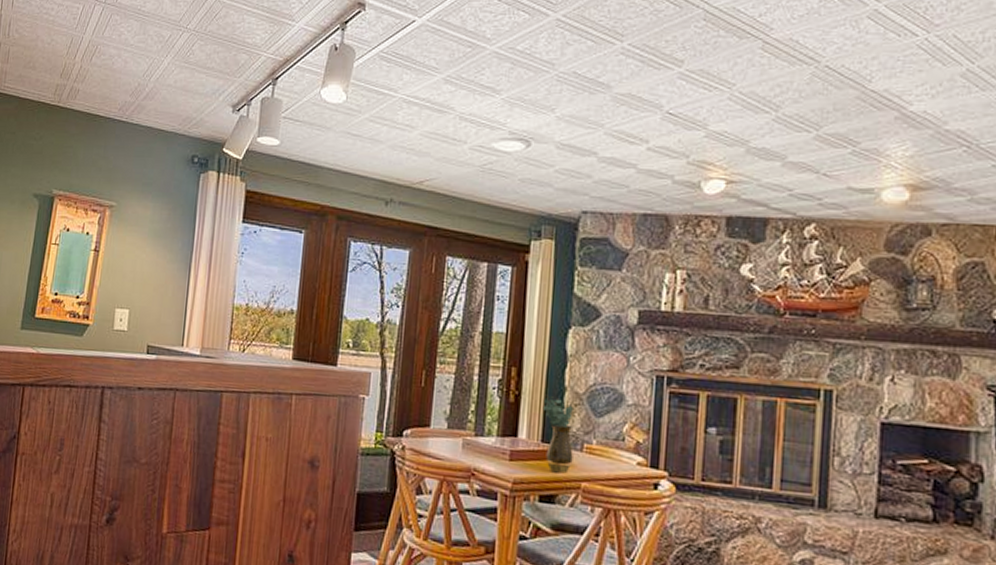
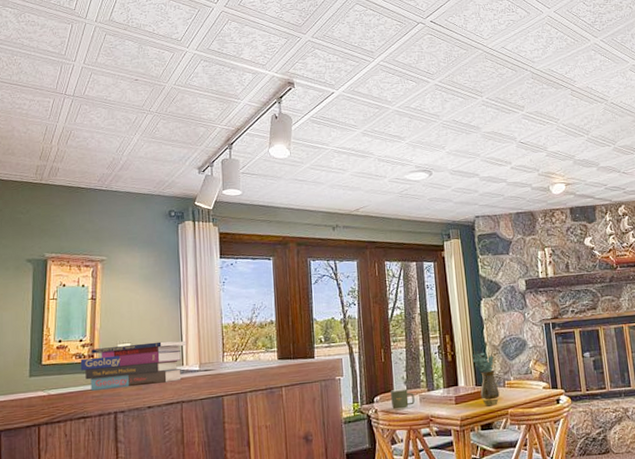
books: none [73,309,190,364] -> present [80,340,186,391]
mug: none [424,425,456,454] -> present [390,388,415,411]

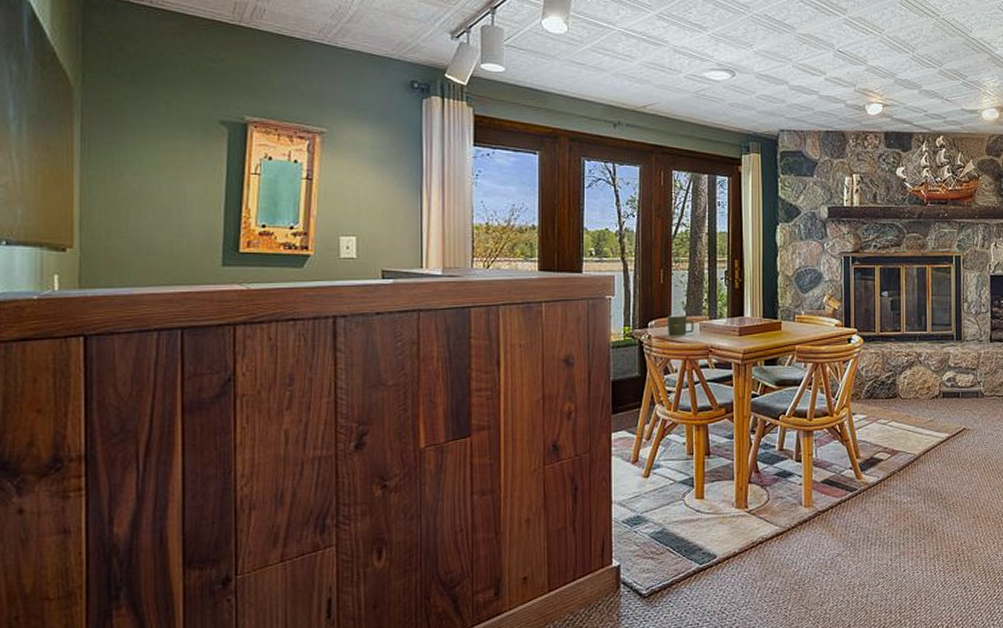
books: present [80,340,186,391] -> none [290,238,427,289]
vase: present [472,350,500,407] -> none [762,279,788,341]

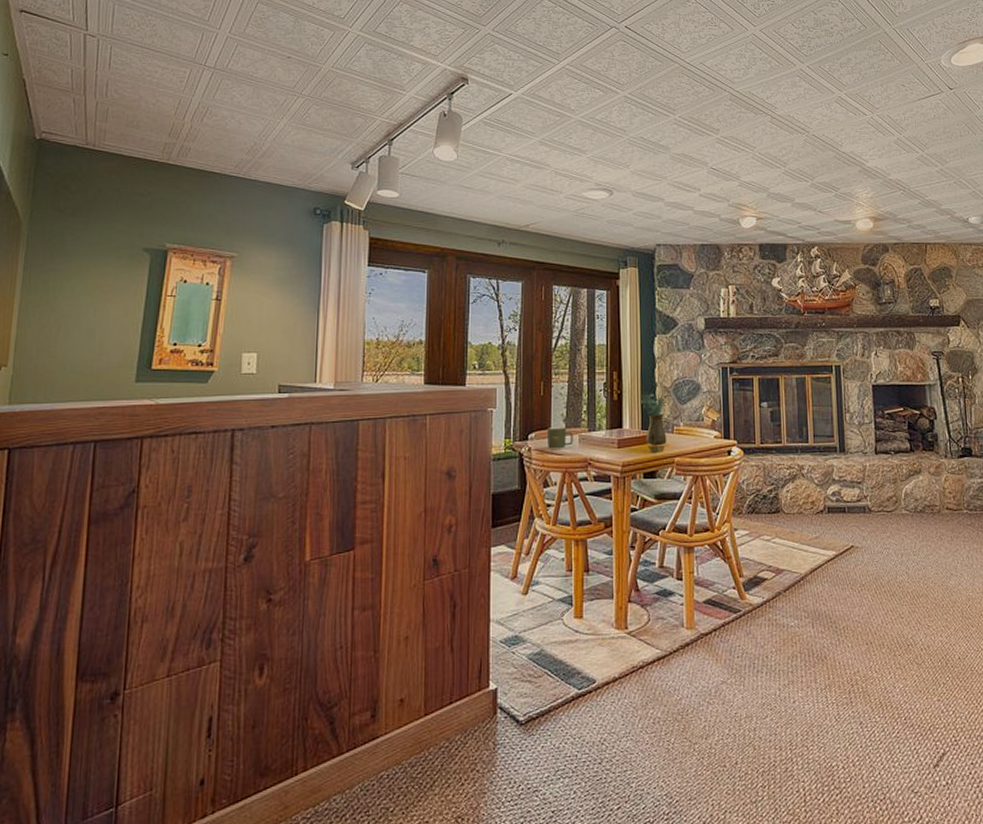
vase: none [762,279,788,341] -> present [640,391,667,453]

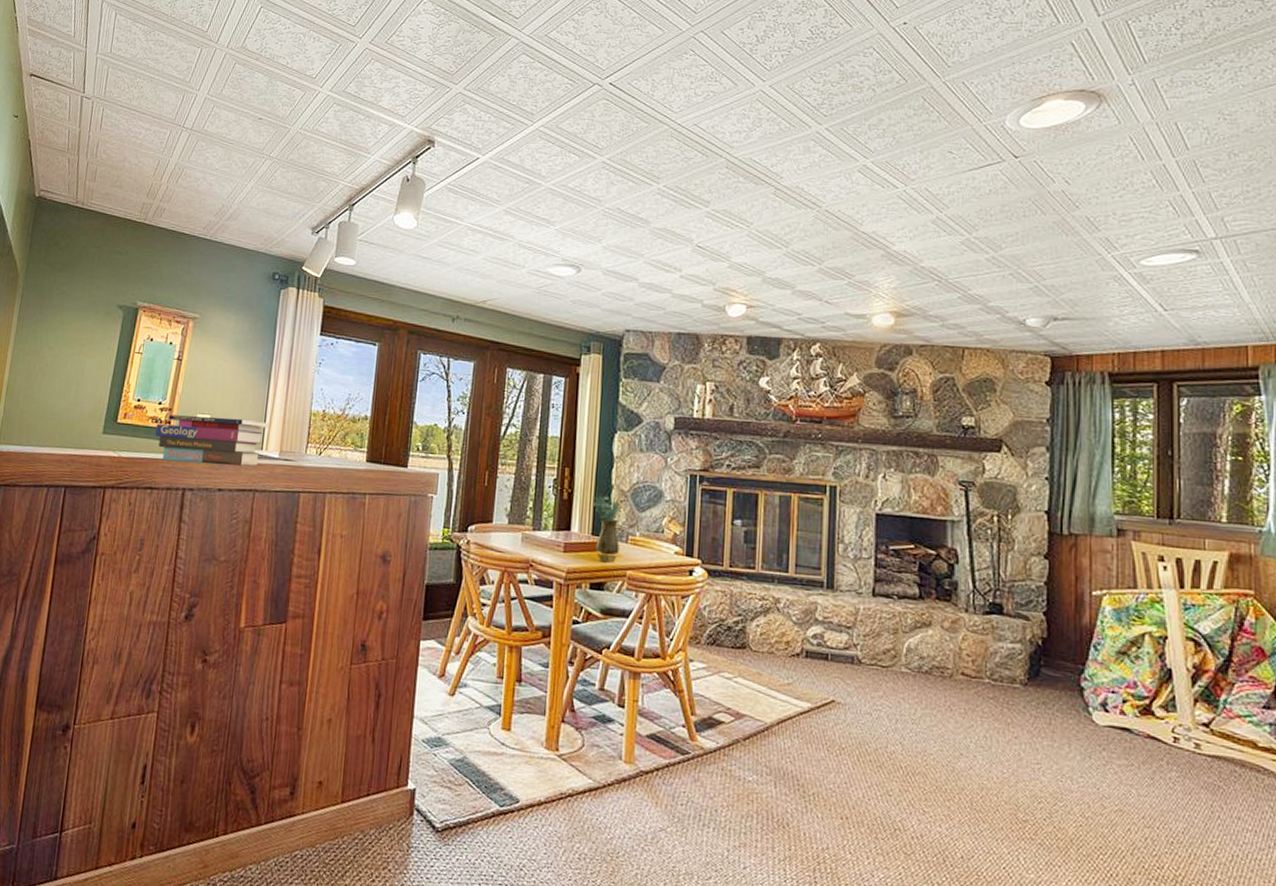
books: none [196,354,321,403] -> present [155,415,269,467]
mug: present [546,427,573,450] -> none [487,521,516,547]

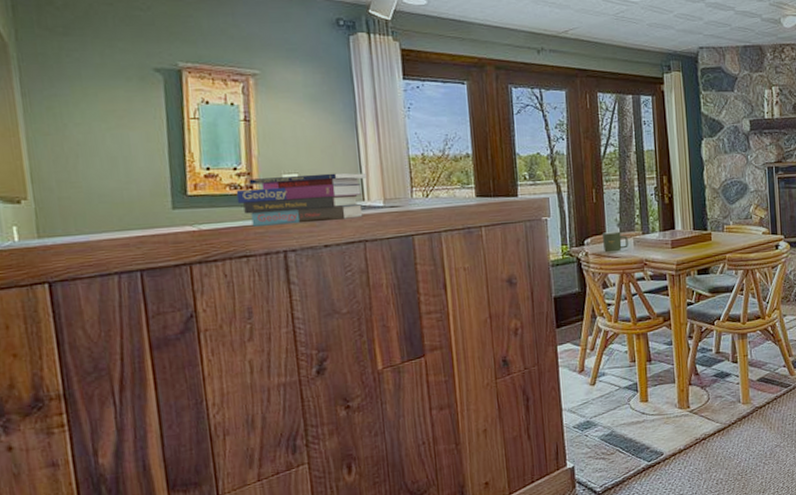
mug: none [487,521,516,547] -> present [601,231,628,254]
vase: present [592,492,620,563] -> none [690,193,718,251]

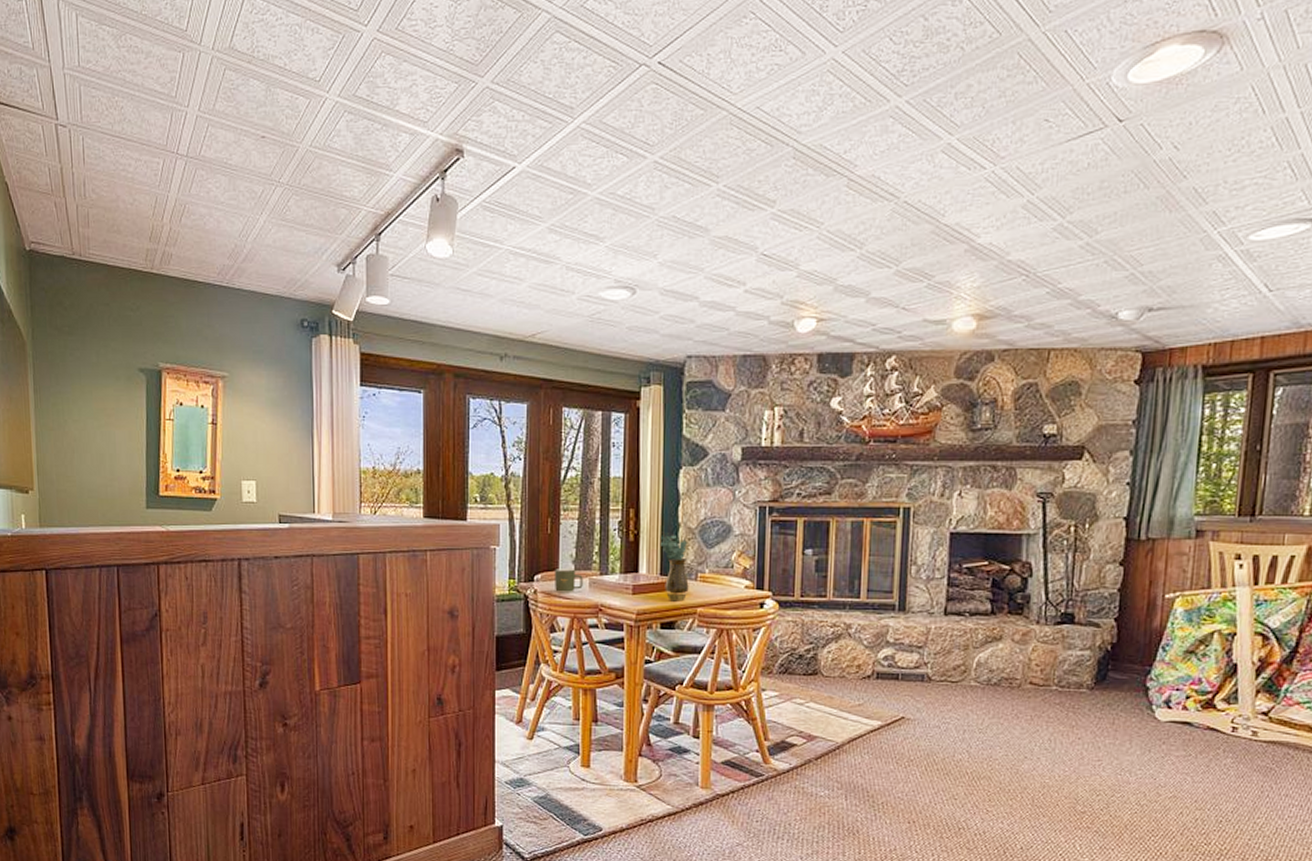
books: present [236,173,367,227] -> none [200,482,318,532]
vase: none [690,193,718,251] -> present [660,531,689,602]

